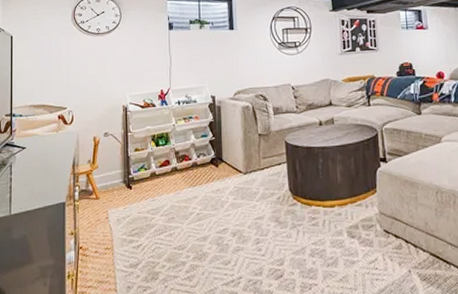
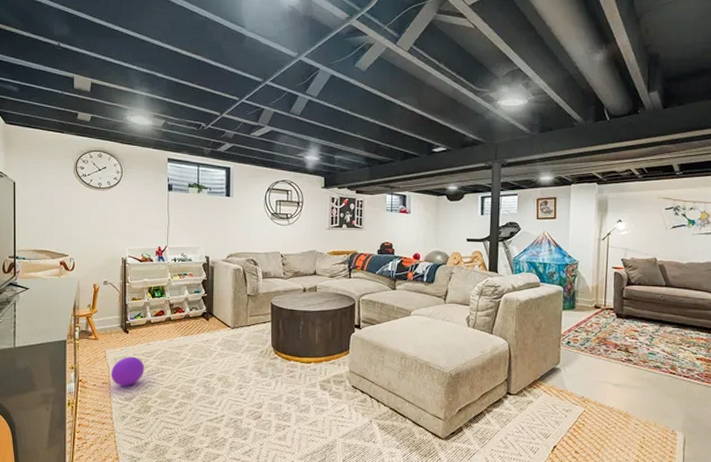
ball: none [113,215,150,250] -> present [110,356,145,386]

